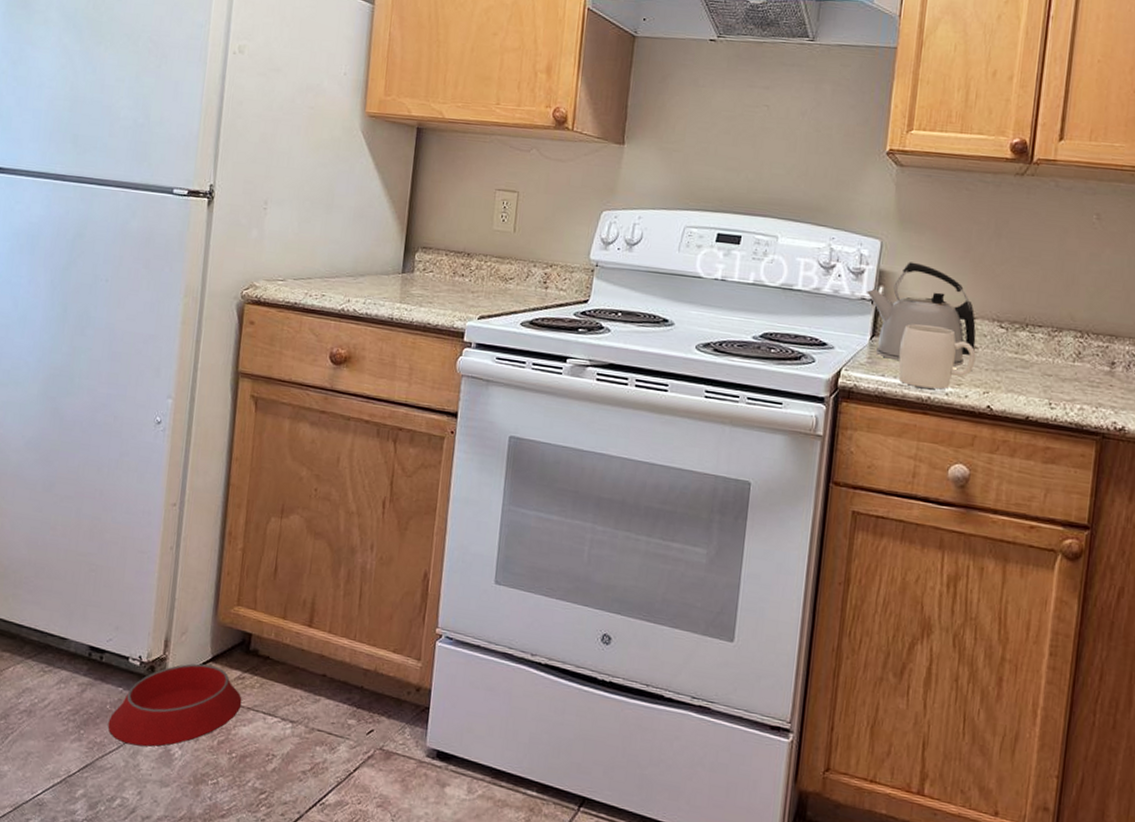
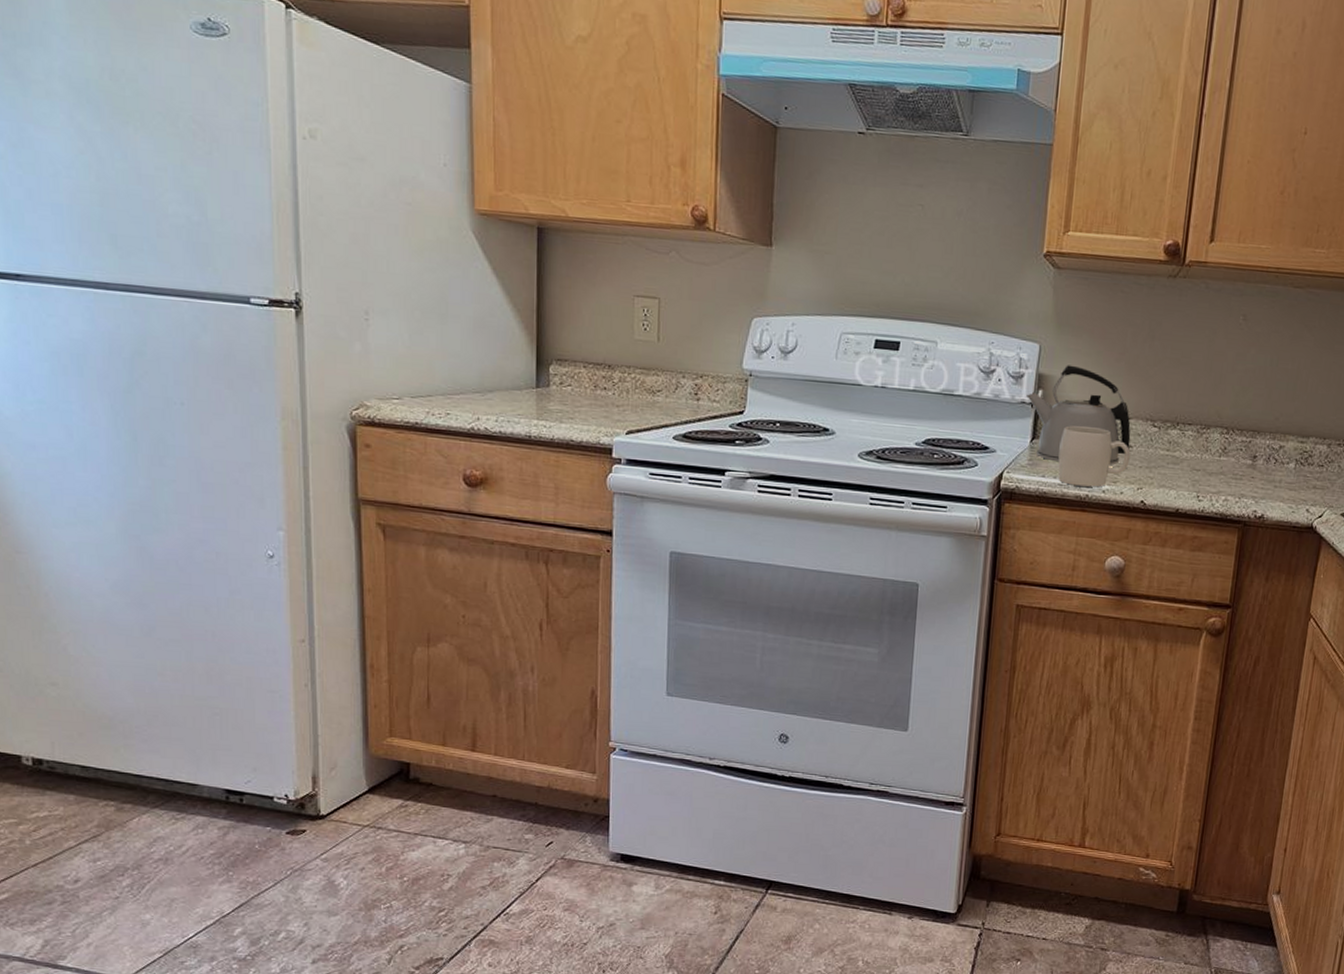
pet bowl: present [108,663,242,746] -> none [259,796,408,881]

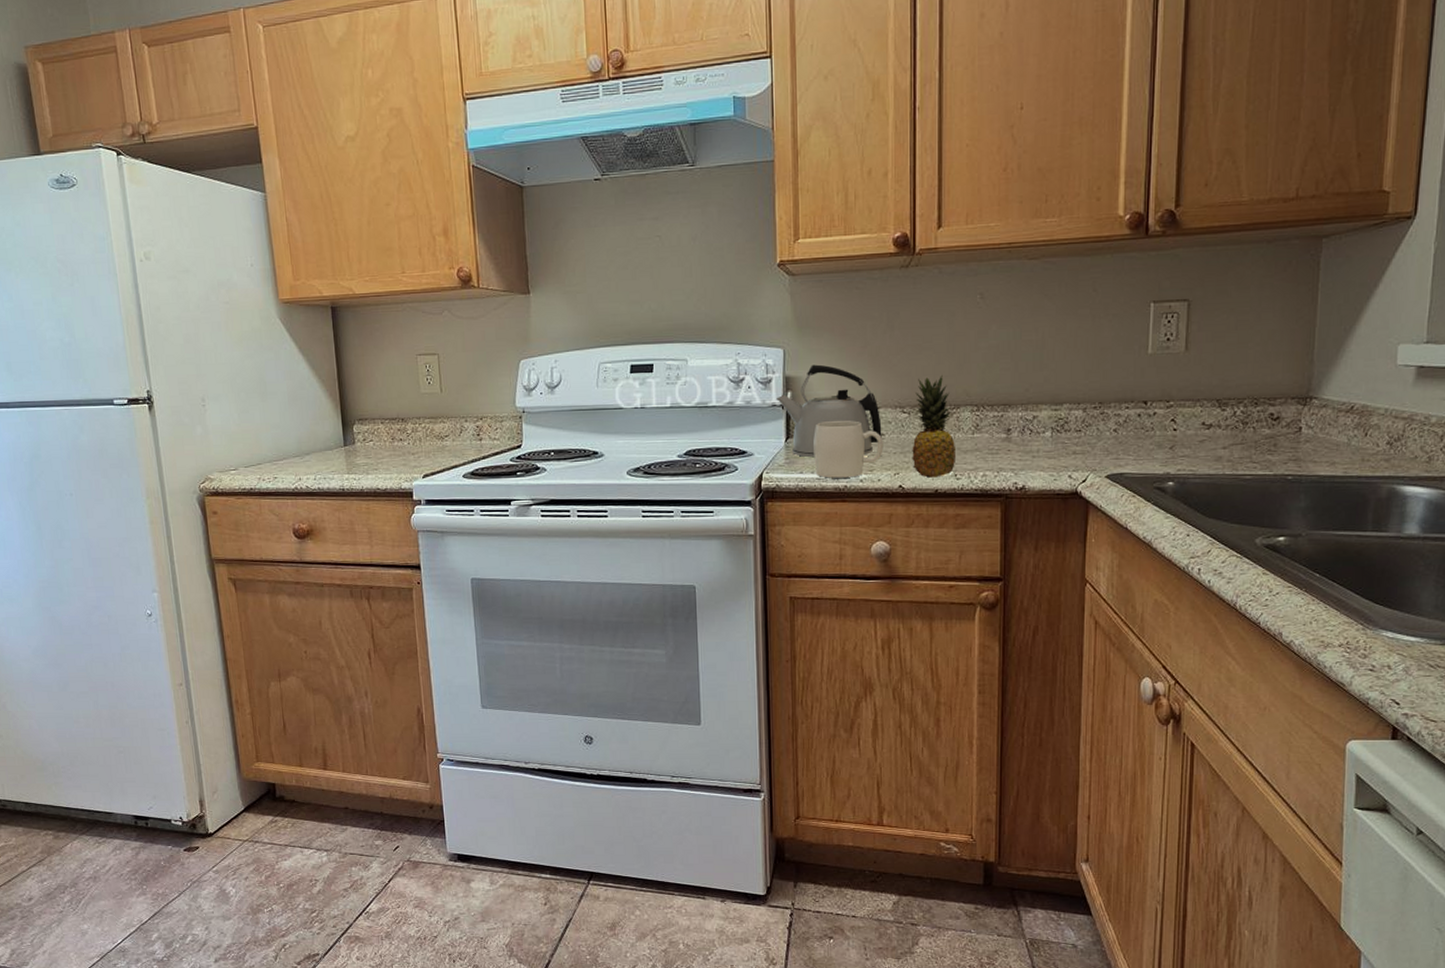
fruit: none [1157,392,1202,497] -> present [912,374,957,478]

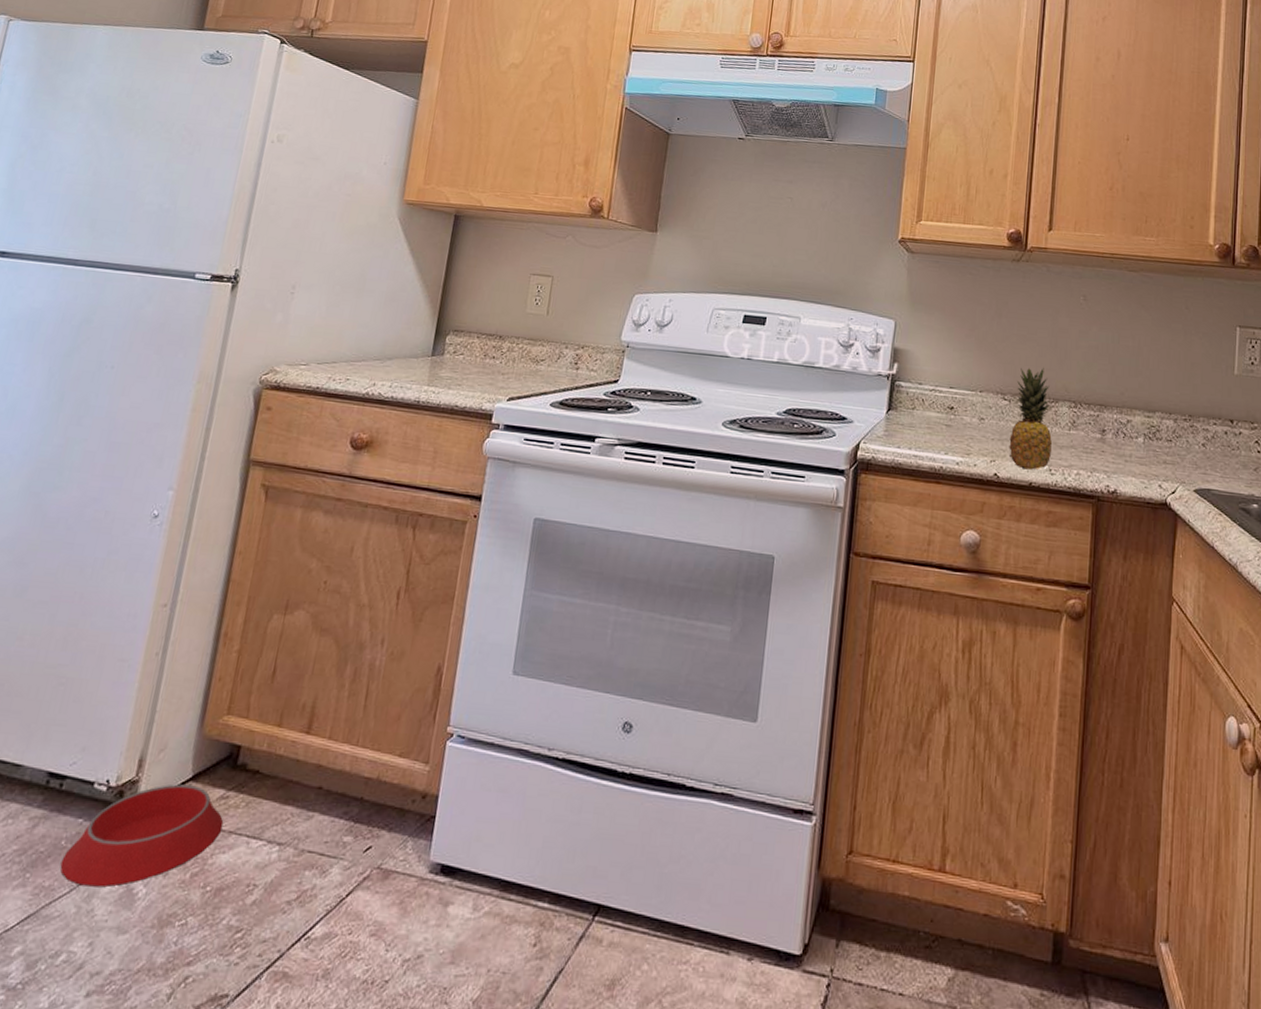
pet bowl: none [165,815,279,891] -> present [60,784,224,887]
kettle: present [777,364,882,458] -> none [883,340,983,437]
mug: present [813,420,883,478] -> none [913,398,983,459]

